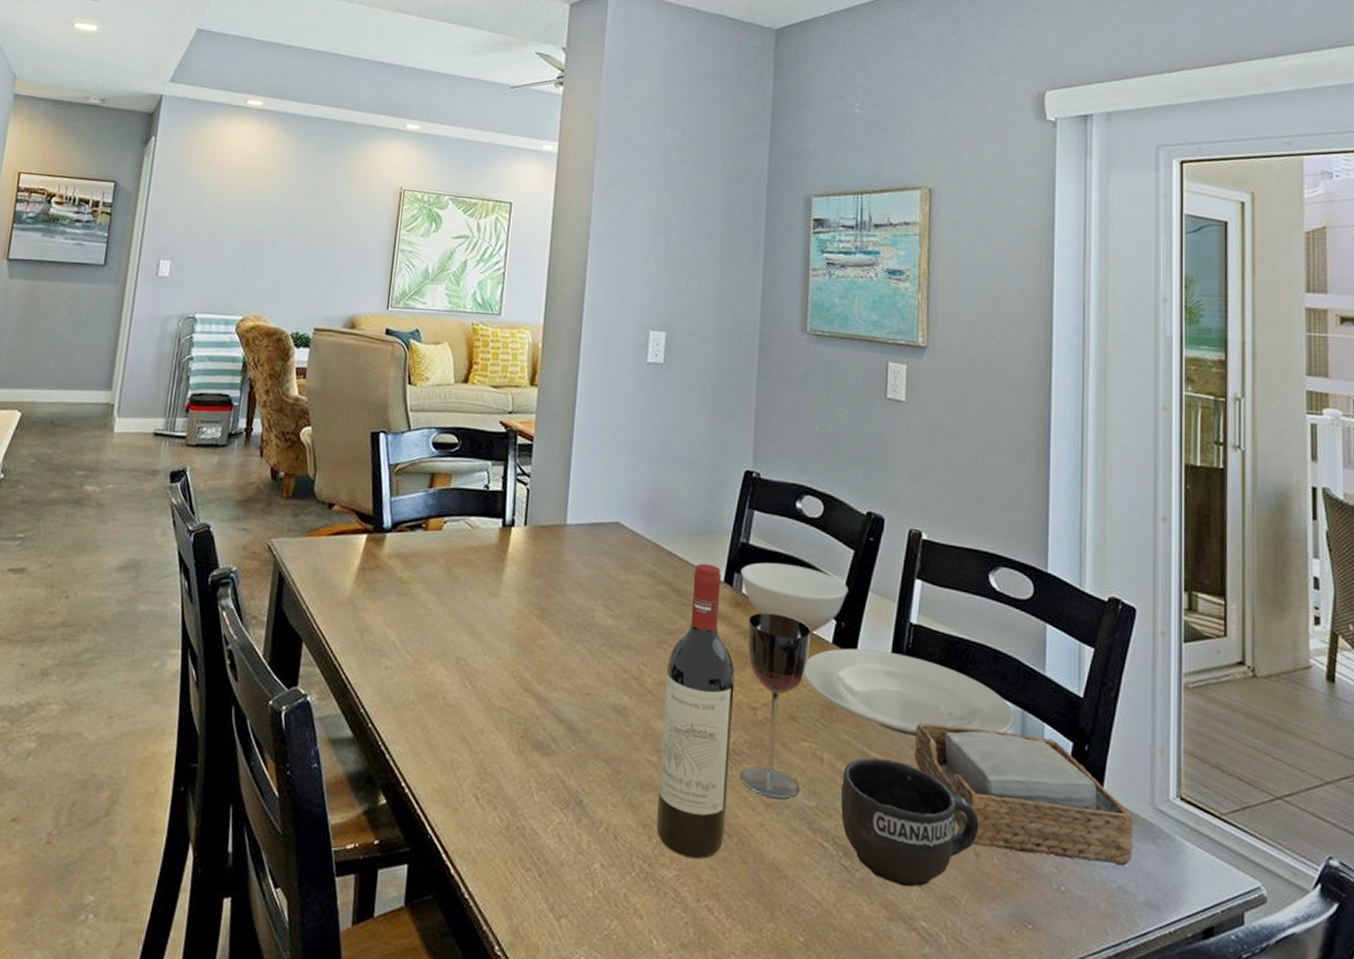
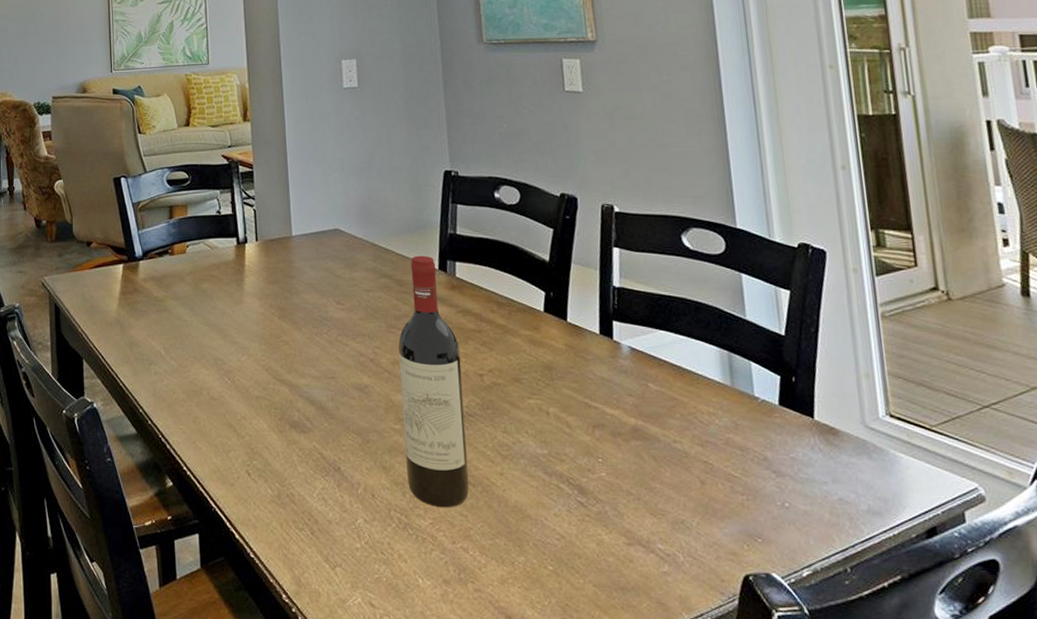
bowl: present [740,562,849,637] -> none [452,247,553,309]
wineglass: present [740,612,811,799] -> none [465,292,532,451]
plate: present [803,648,1015,736] -> none [521,313,723,384]
mug: present [840,757,979,887] -> none [568,407,701,516]
napkin holder: present [914,722,1133,866] -> none [630,372,850,480]

